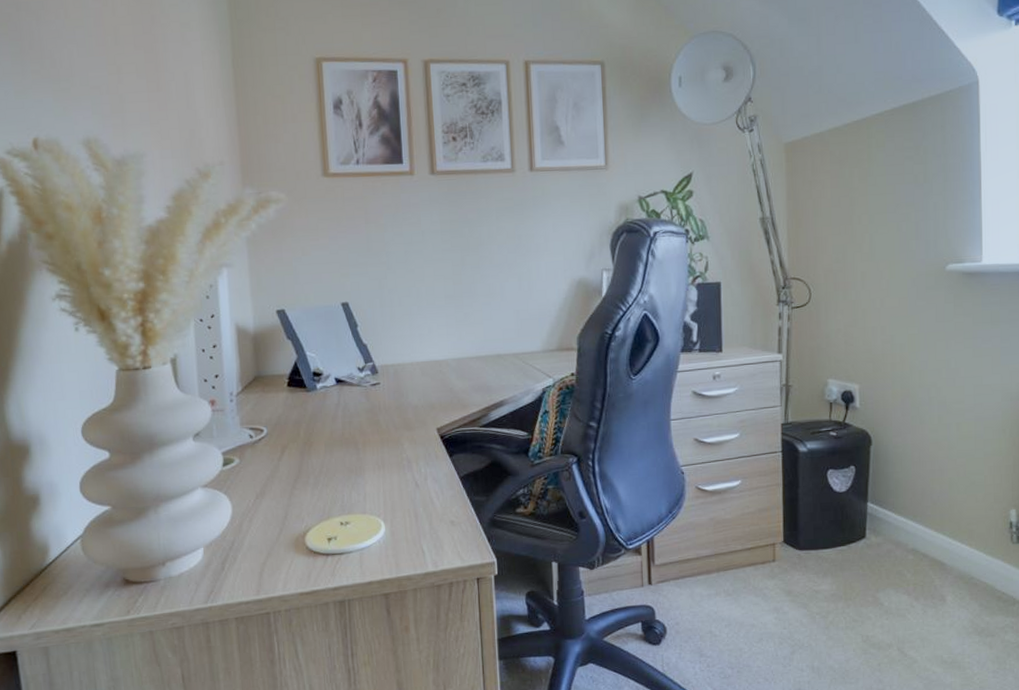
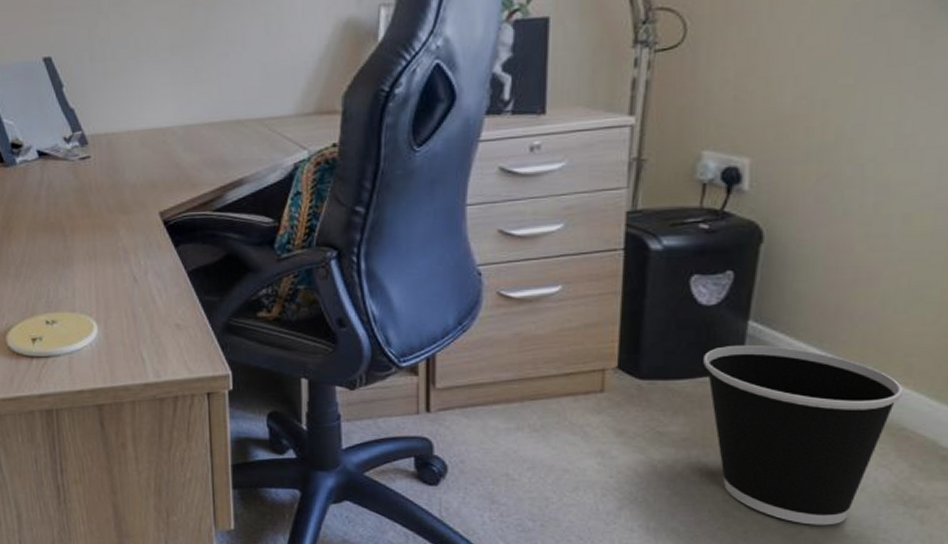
wastebasket: none [840,520,970,656] -> present [703,344,904,526]

